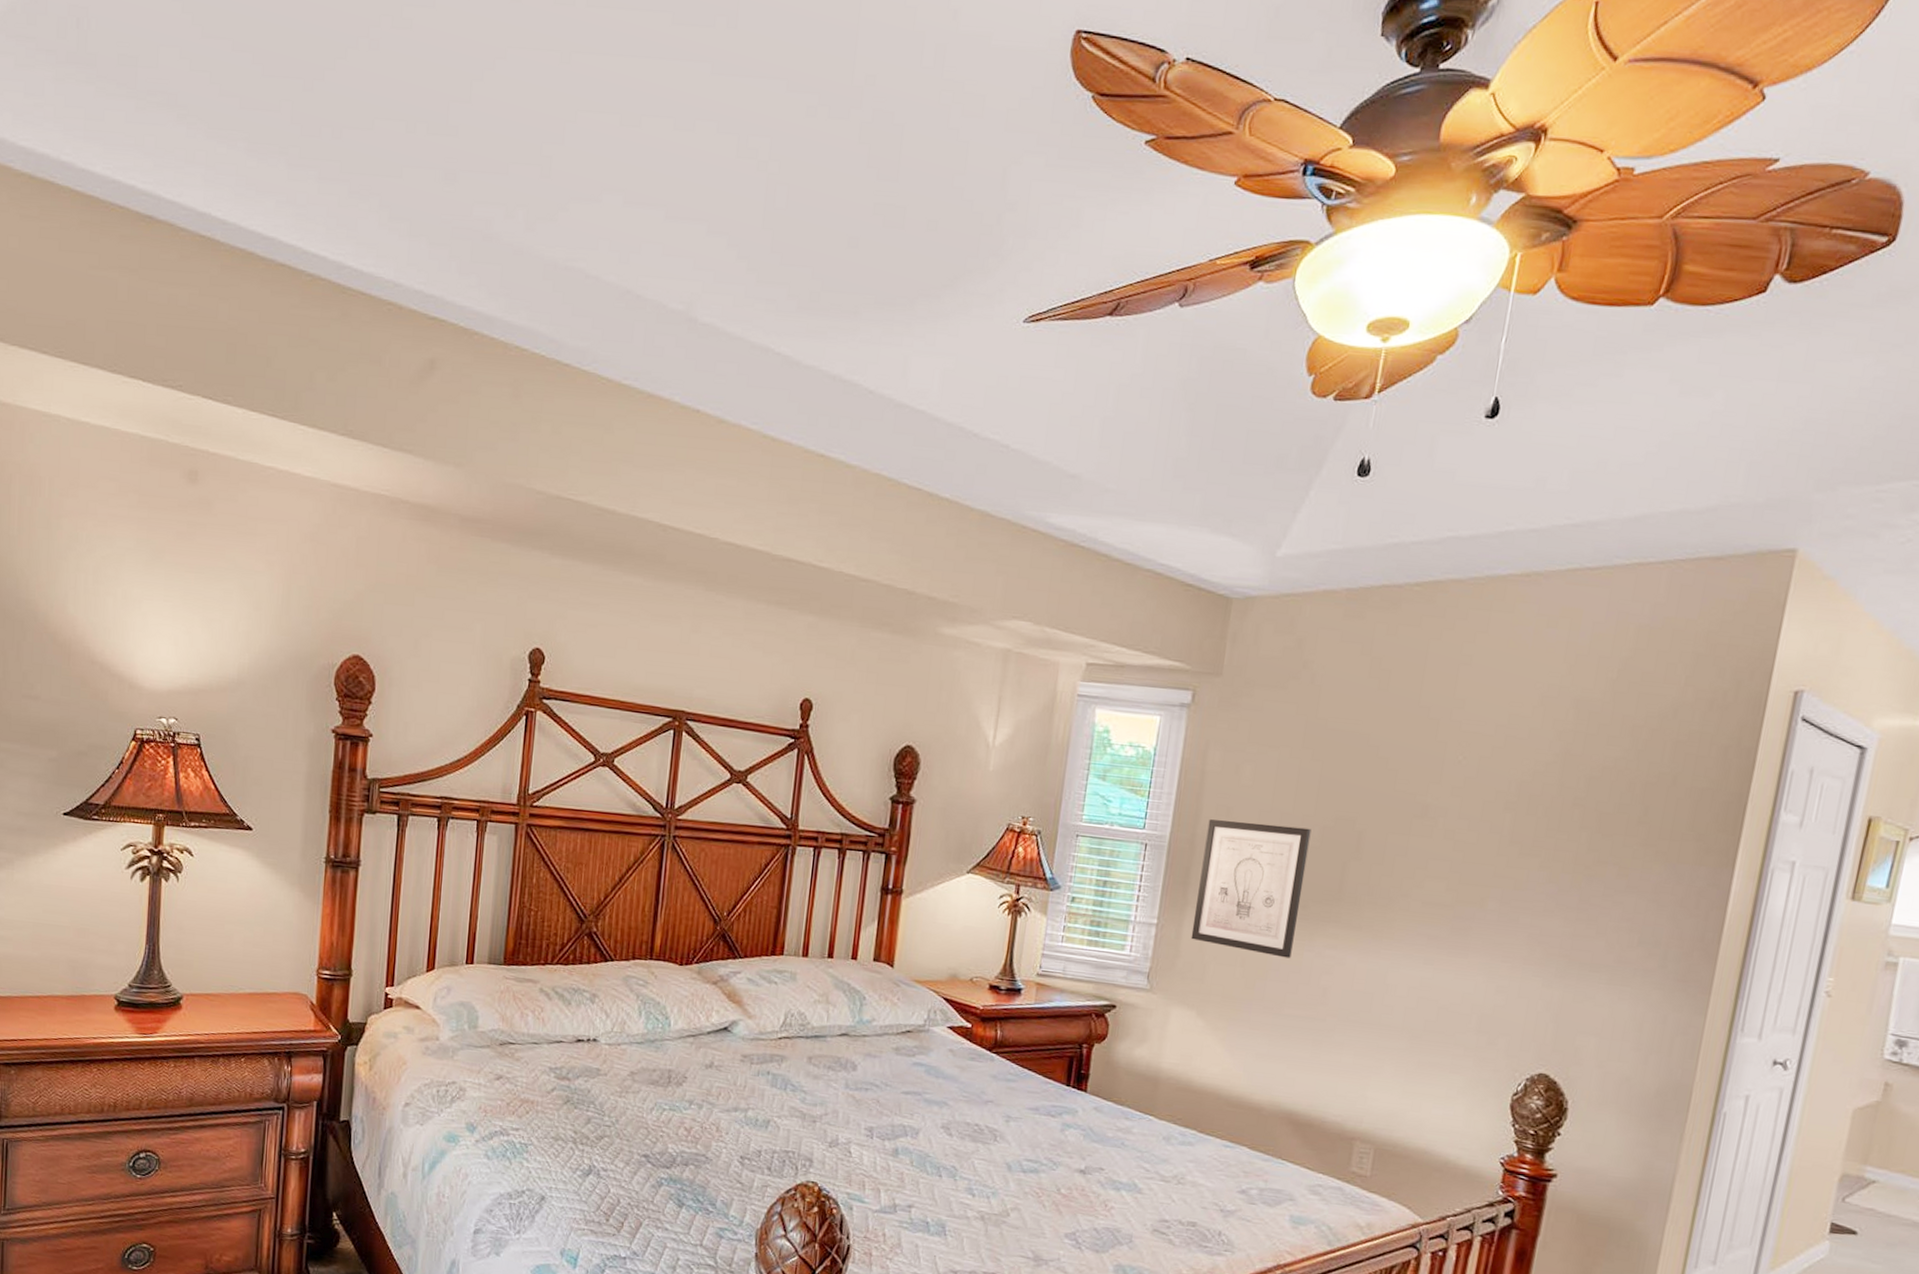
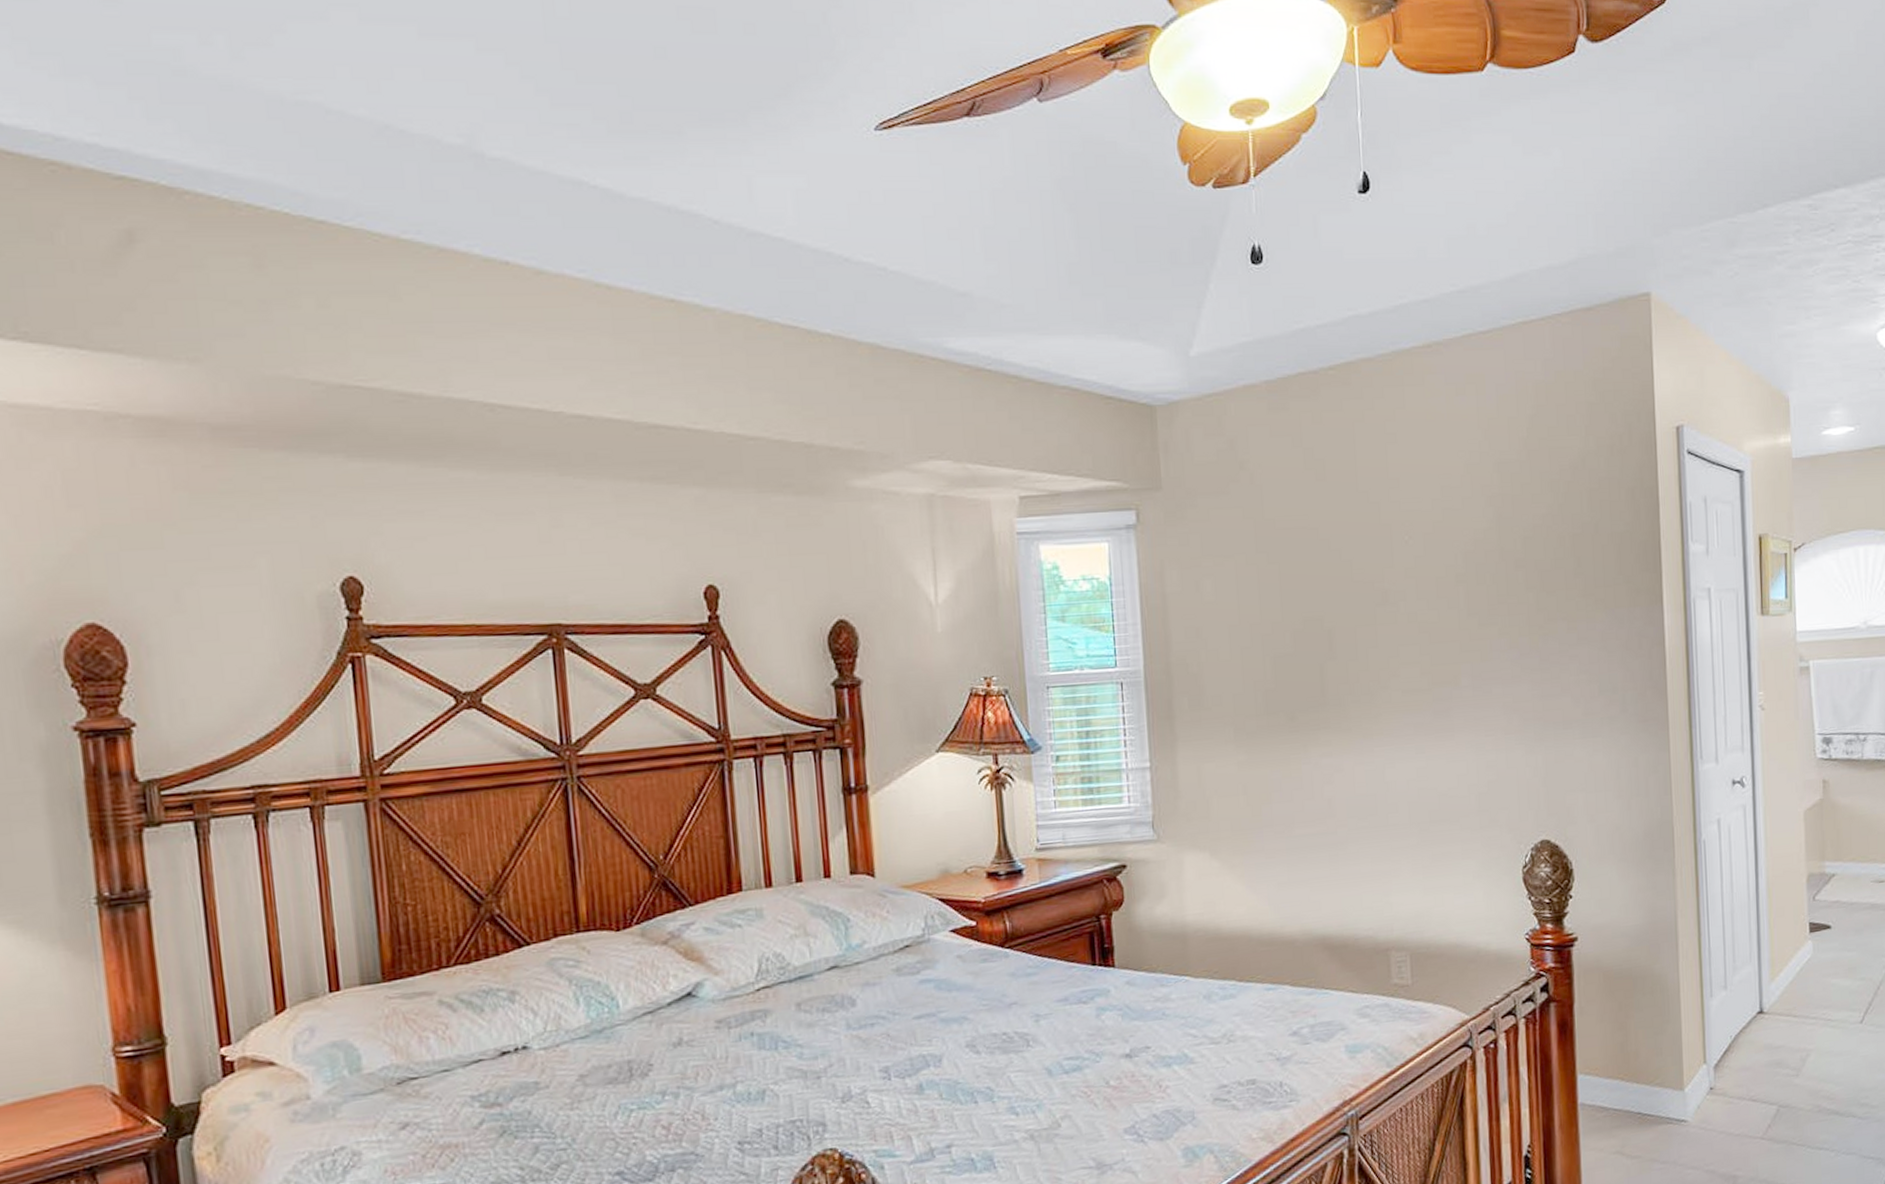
wall art: present [1191,819,1312,958] -> none [1180,635,1290,777]

